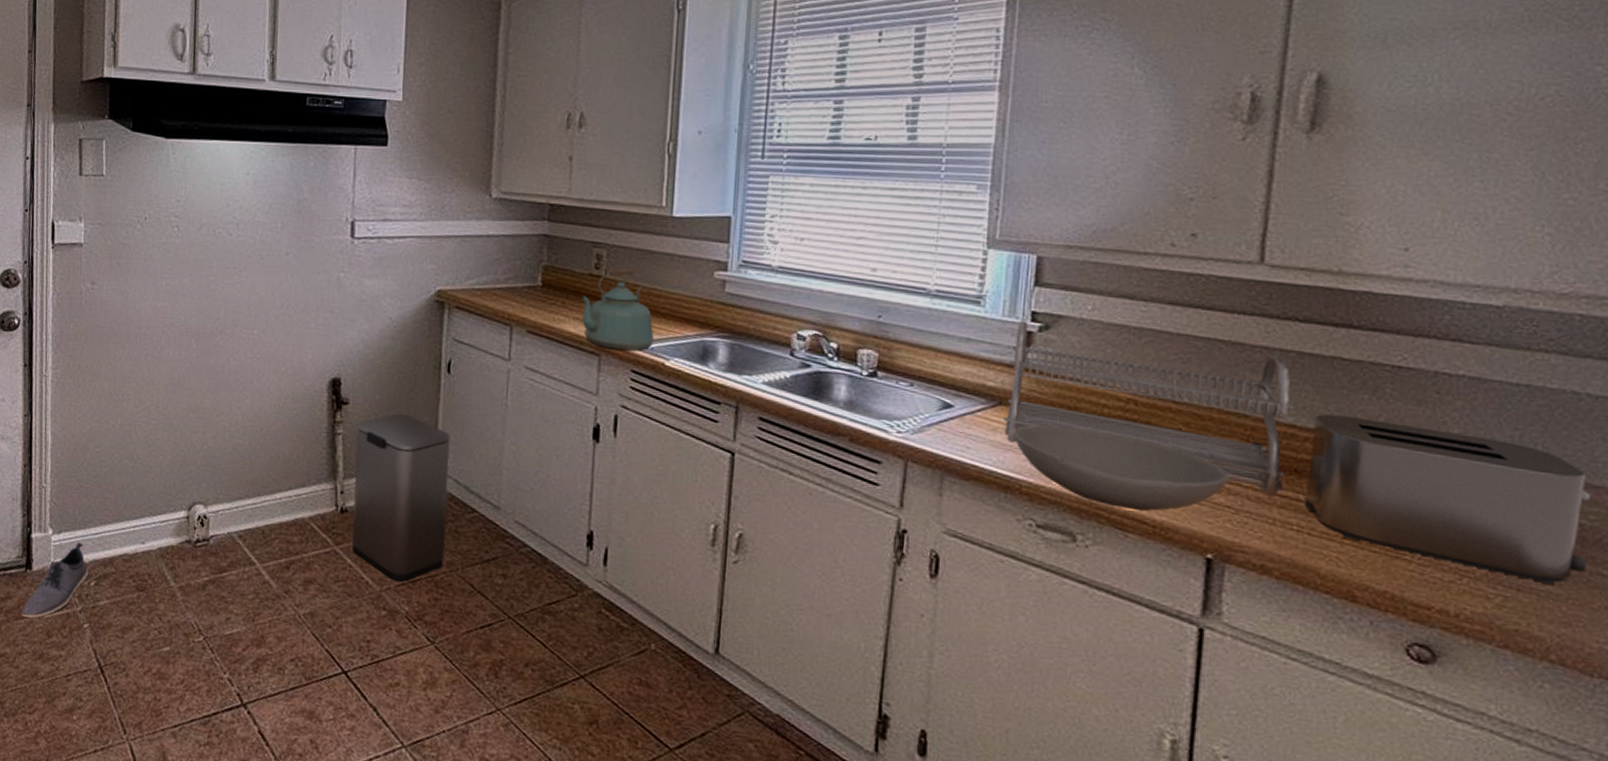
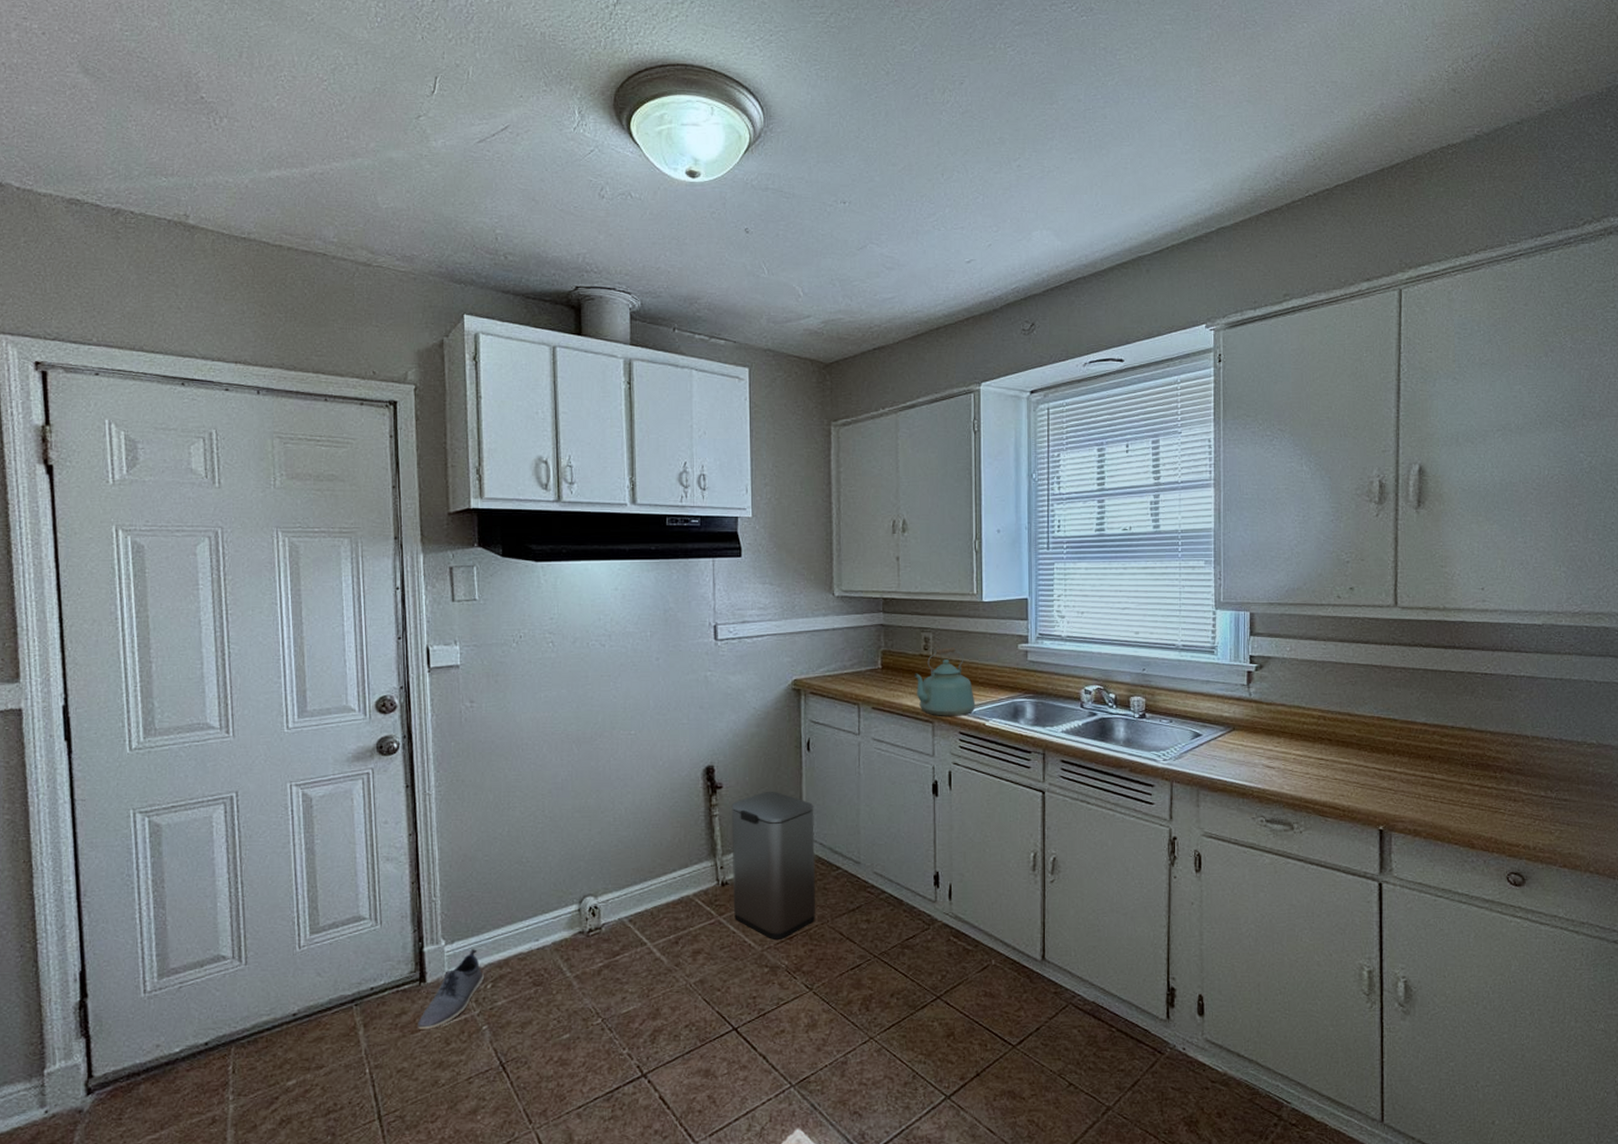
dish rack: present [1004,320,1295,498] -> none [1236,663,1426,779]
bowl: present [1013,424,1230,512] -> none [1245,741,1389,800]
toaster: present [1304,414,1590,586] -> none [1437,713,1605,818]

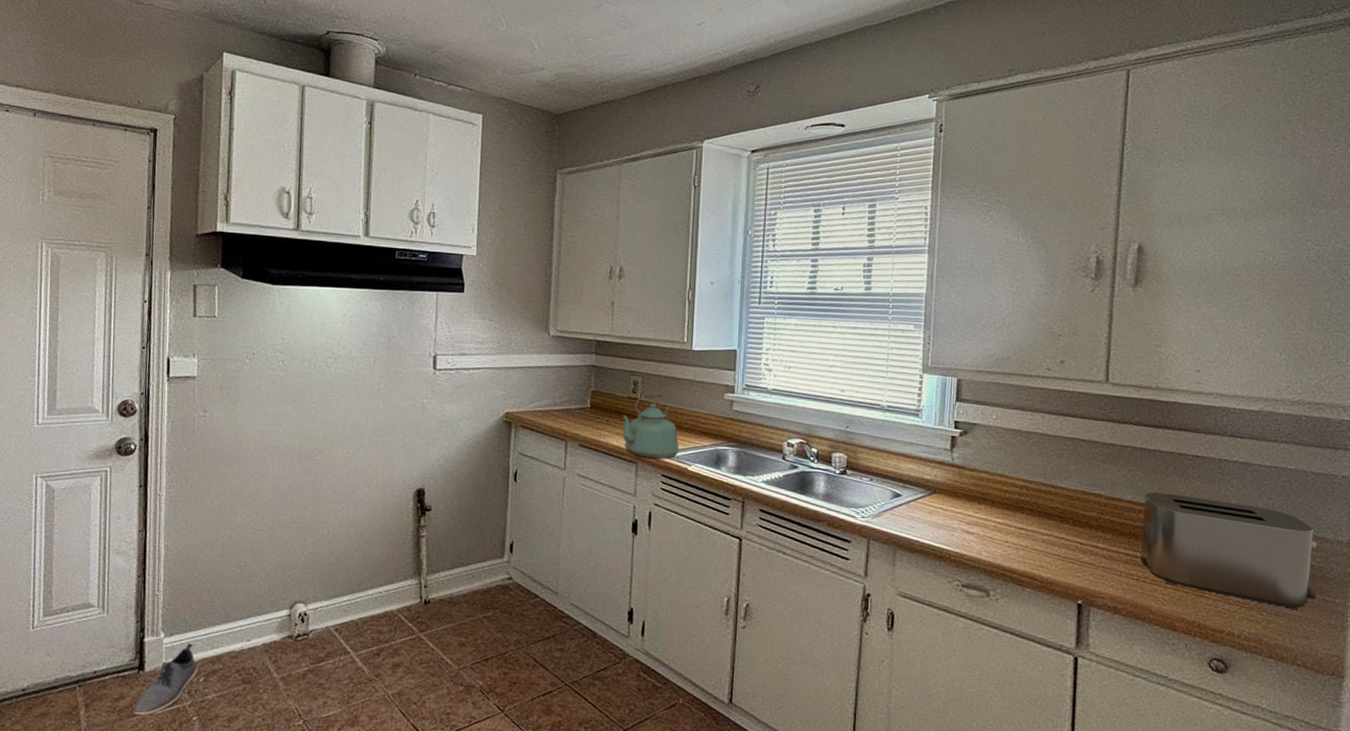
pedal bin: present [731,792,815,939] -> none [433,517,517,660]
toaster: none [1437,713,1605,818] -> present [1140,492,1317,610]

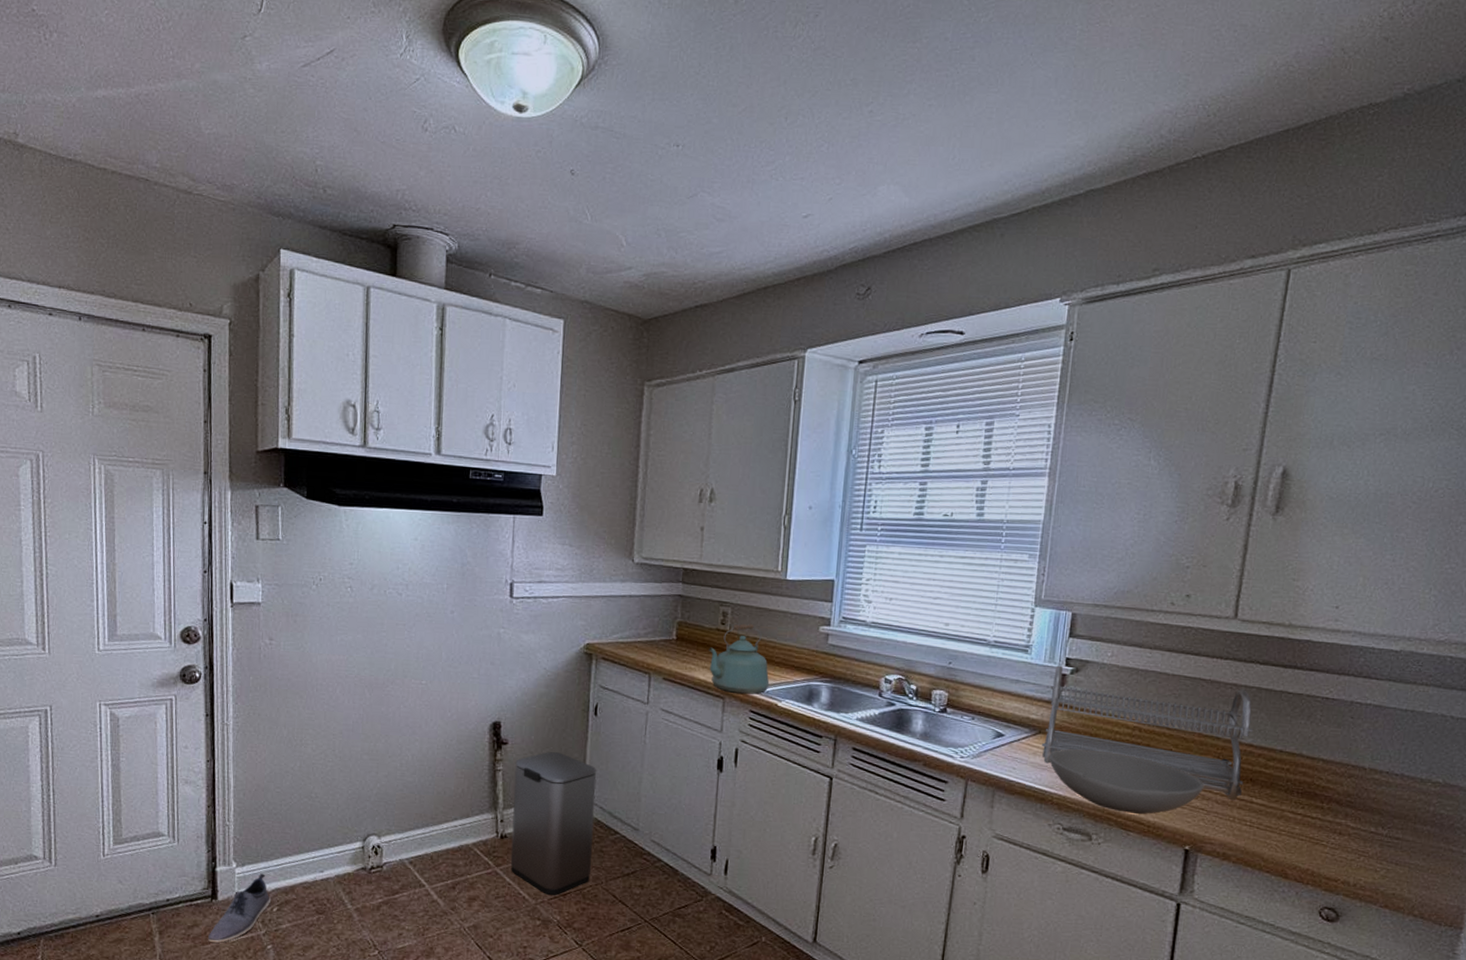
pedal bin: none [433,517,517,660] -> present [510,752,597,895]
dish rack: none [937,428,1132,556] -> present [1042,665,1254,801]
bowl: none [944,507,1091,571] -> present [1048,748,1205,815]
toaster: present [1140,492,1317,610] -> none [1255,735,1448,860]

